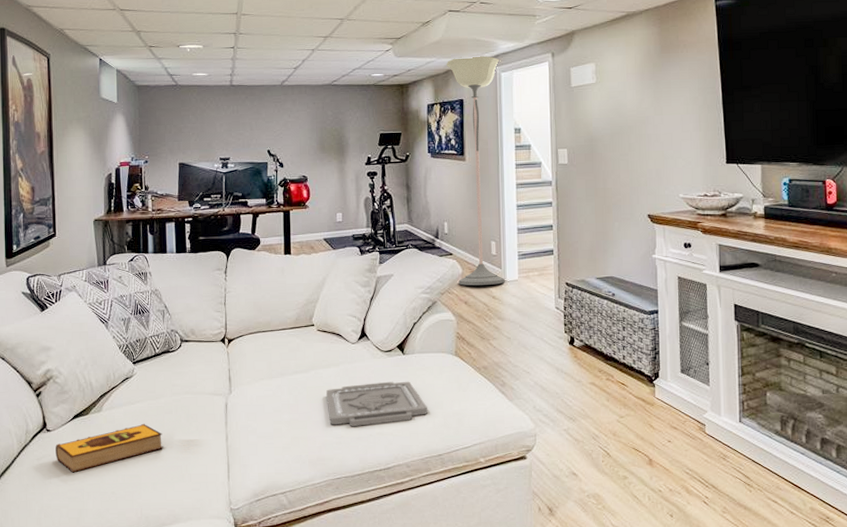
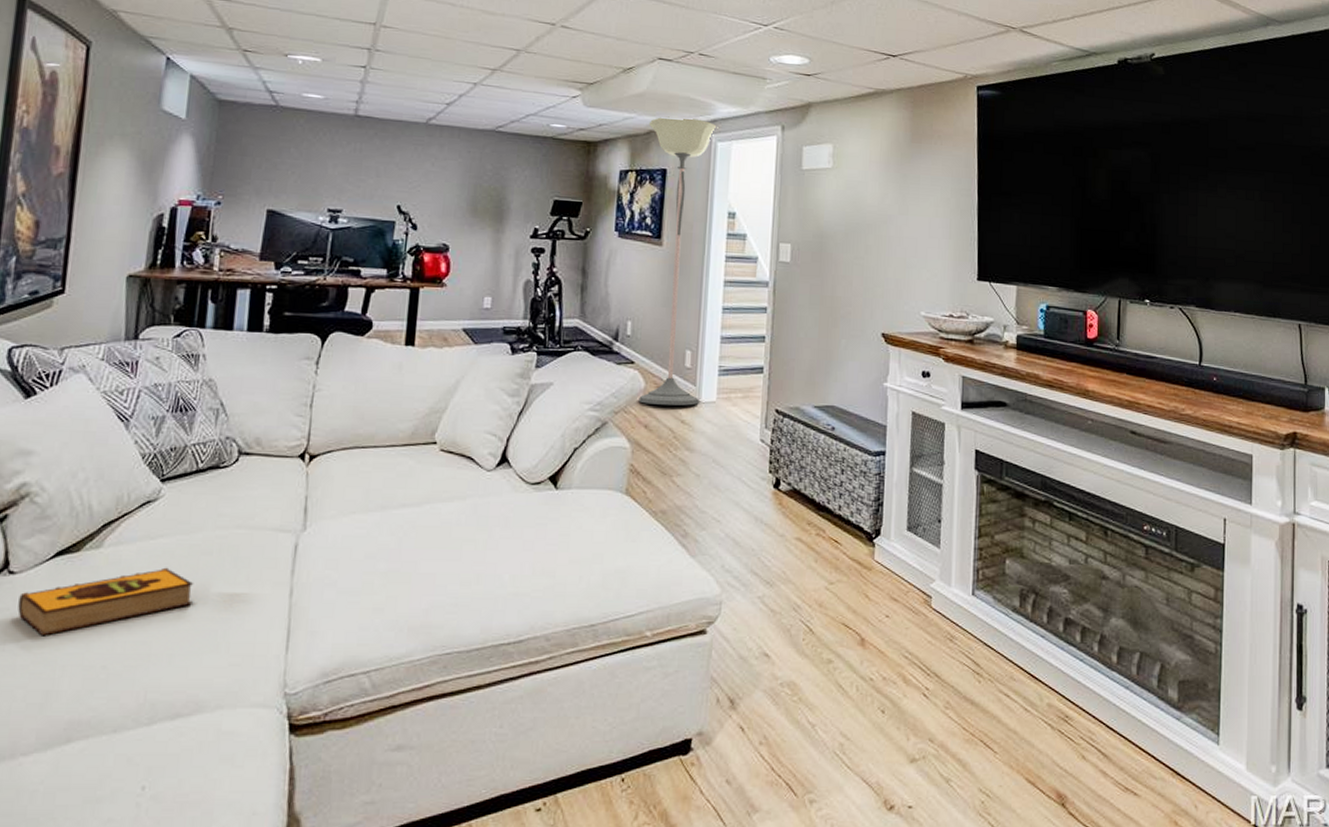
serving tray: present [326,381,429,426] -> none [443,524,583,583]

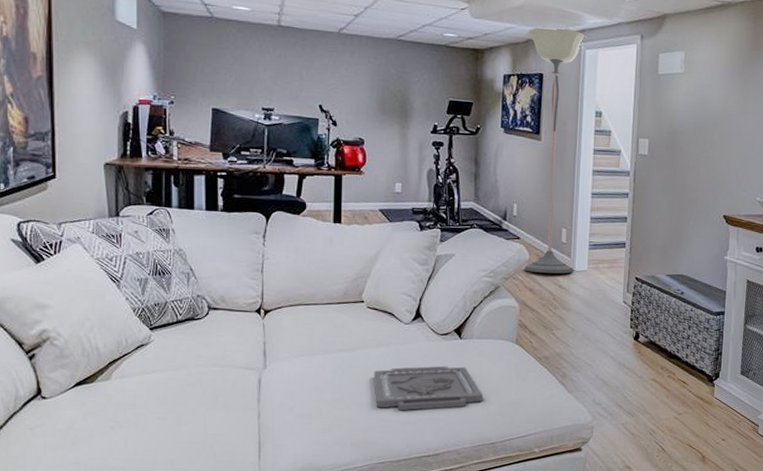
hardback book: present [17,567,194,636] -> none [52,395,184,445]
serving tray: none [443,524,583,583] -> present [374,366,484,410]

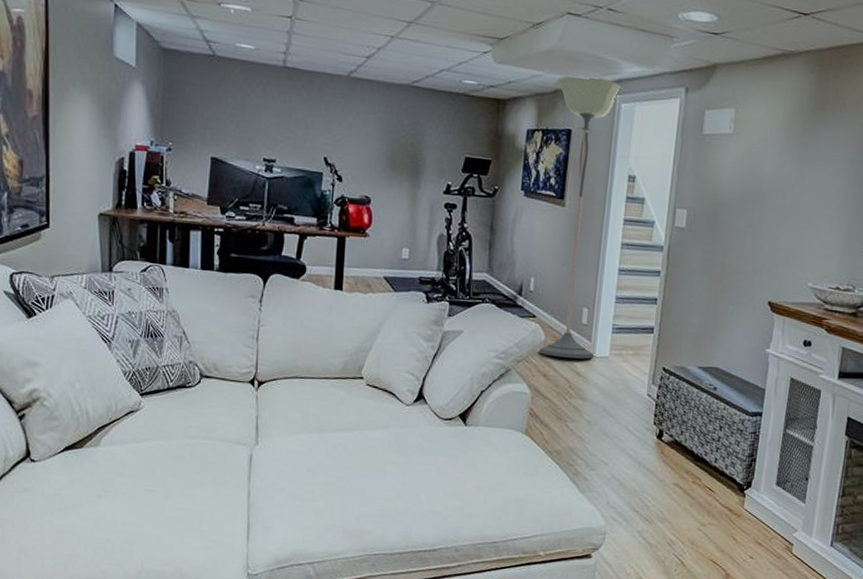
serving tray: present [374,366,484,410] -> none [370,452,487,501]

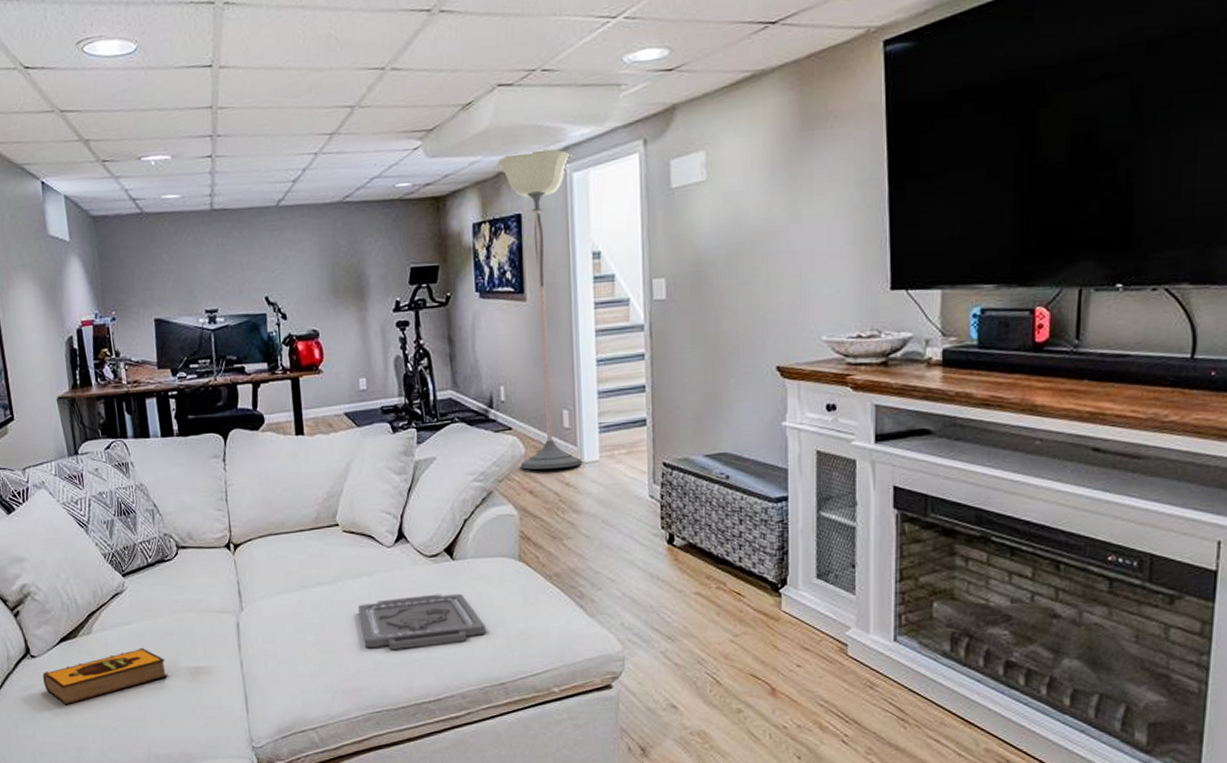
hardback book: none [41,466,173,513] -> present [42,647,168,705]
serving tray: none [370,452,487,501] -> present [358,593,487,649]

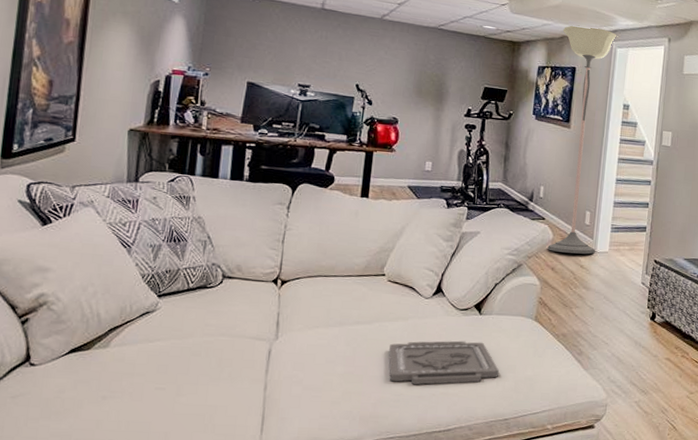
hardback book: present [42,647,168,705] -> none [38,364,186,416]

